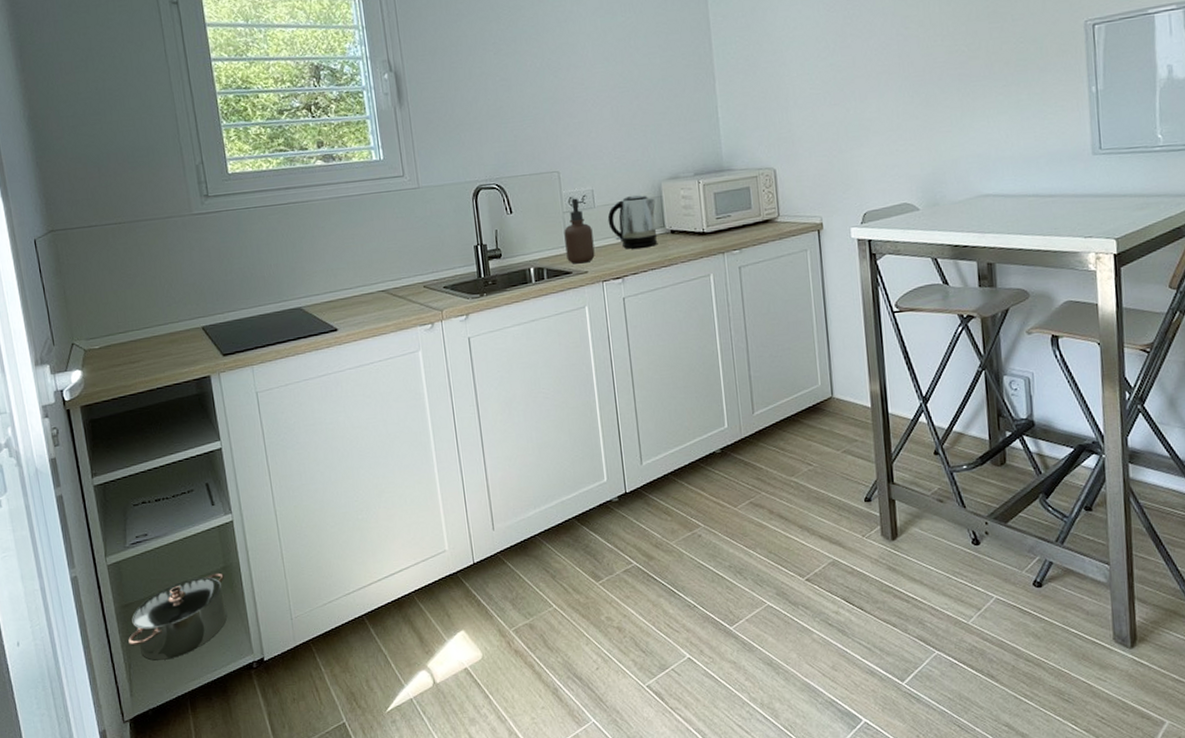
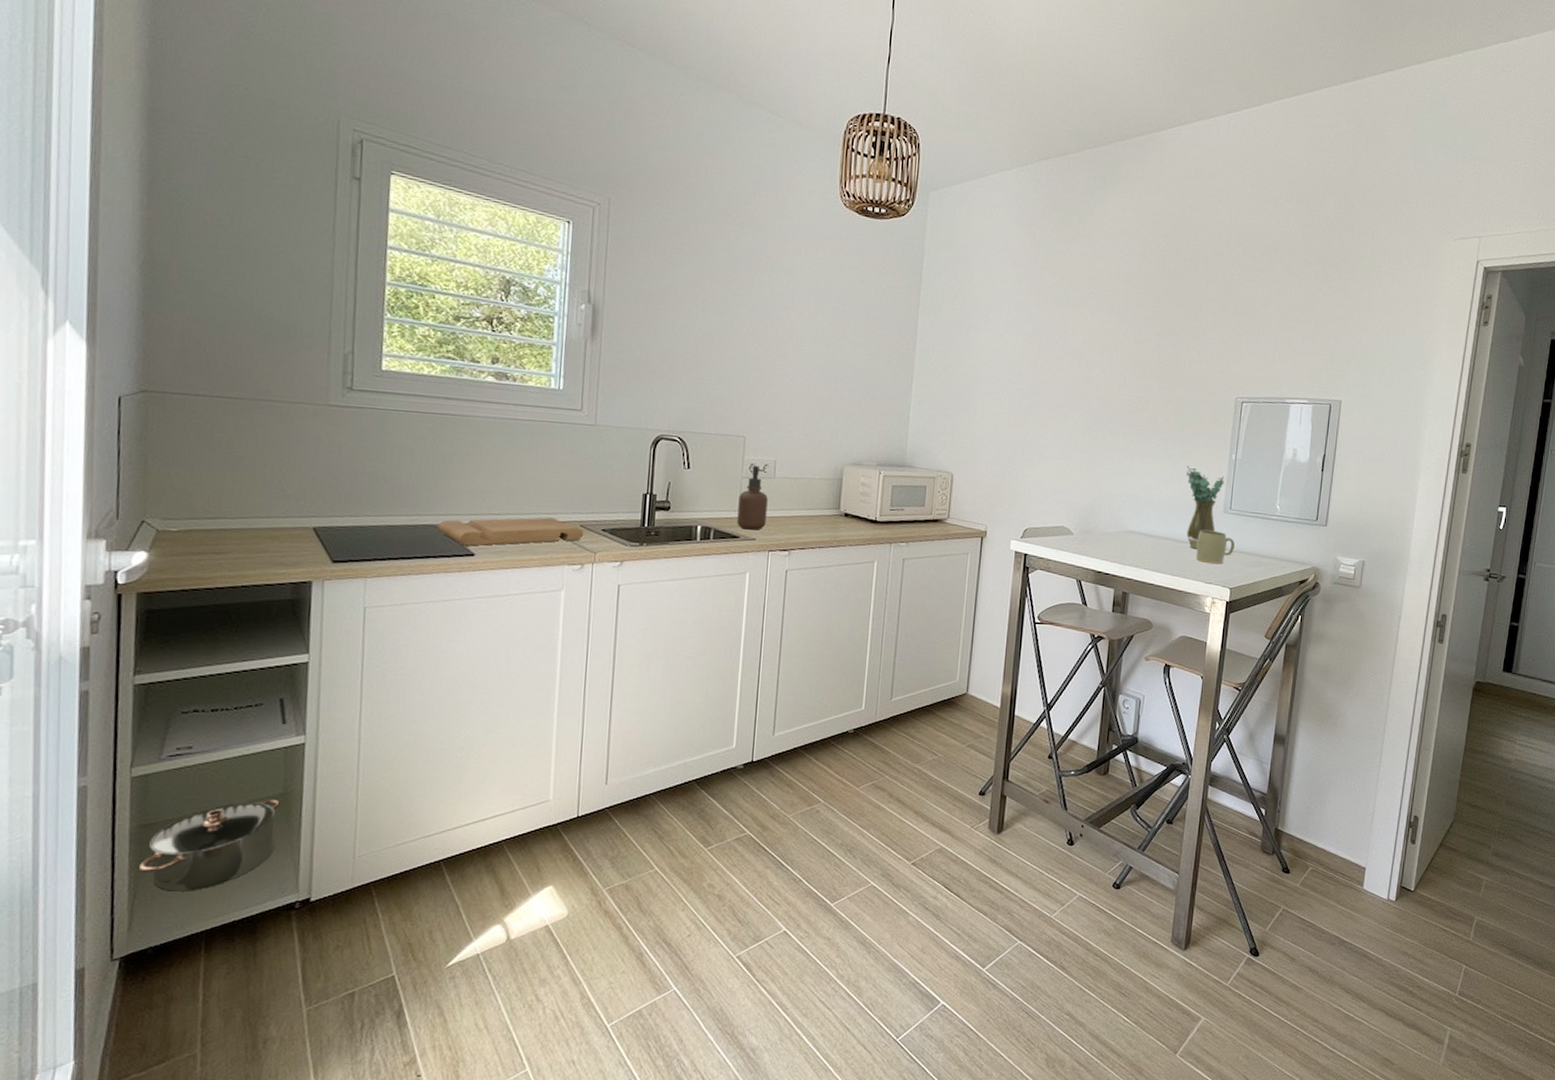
cutting board: none [301,283,429,323] -> present [437,517,584,546]
kettle: present [607,194,658,249] -> none [785,472,835,526]
vase: none [1039,110,1088,202] -> present [1186,466,1225,549]
mug: none [1065,176,1113,215] -> present [1196,529,1235,564]

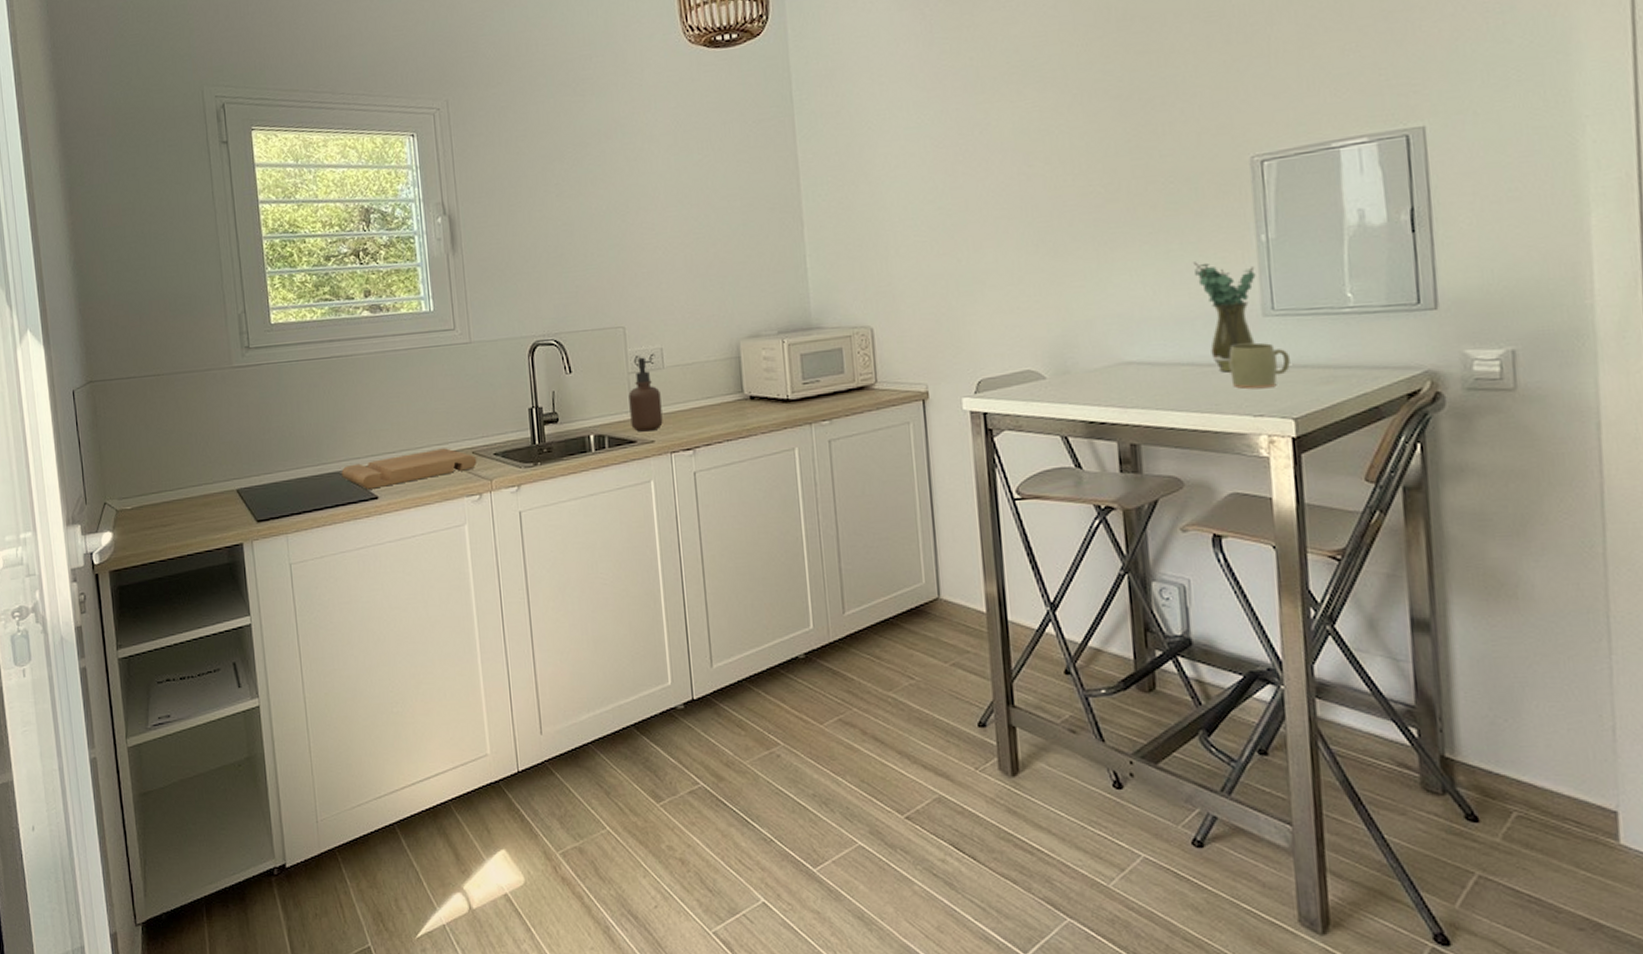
cooking pot: present [139,799,282,892] -> none [145,763,249,858]

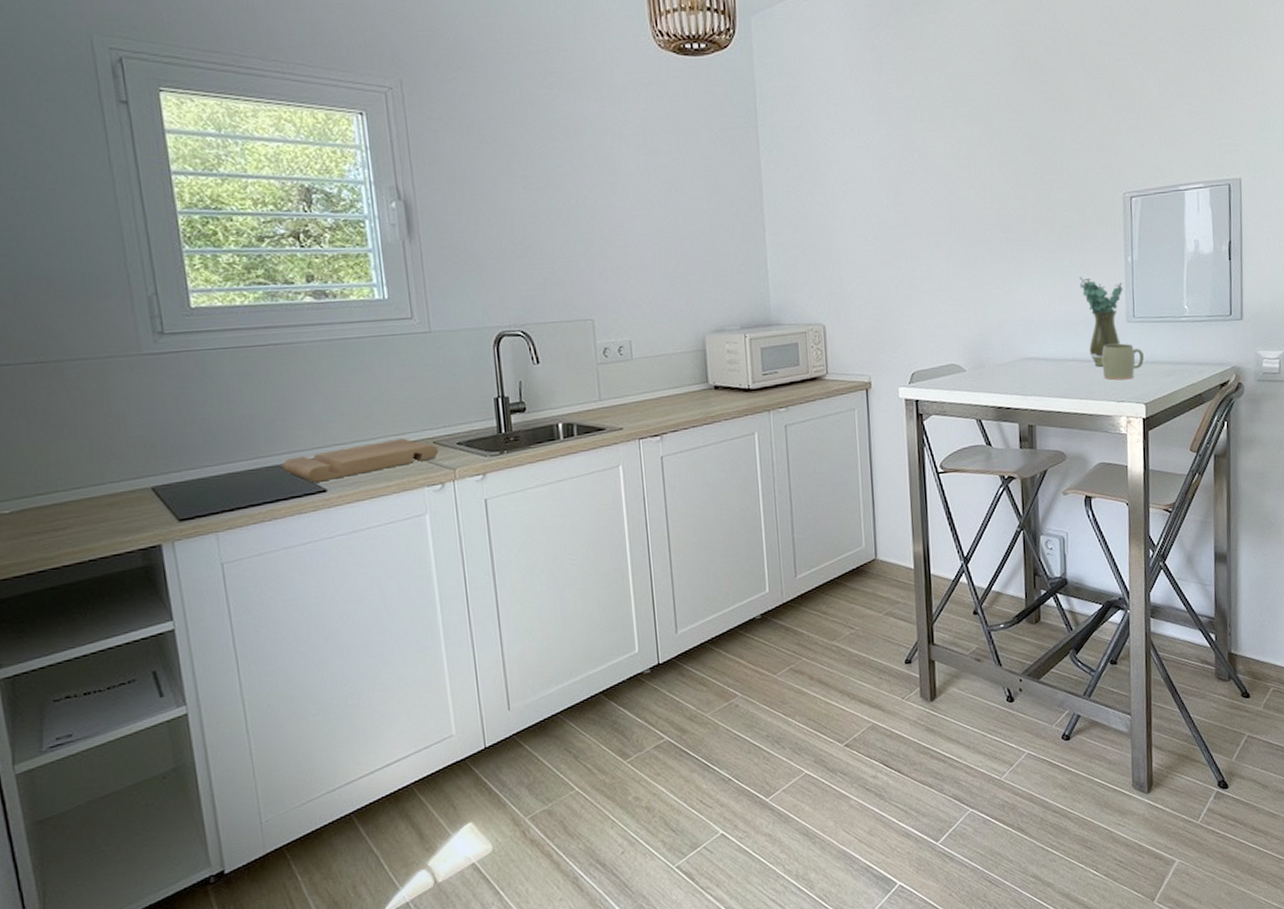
soap dispenser: present [628,357,663,432] -> none [597,349,631,420]

